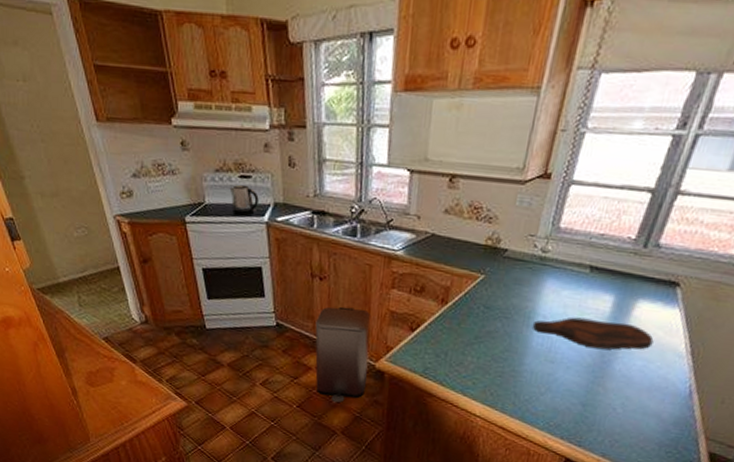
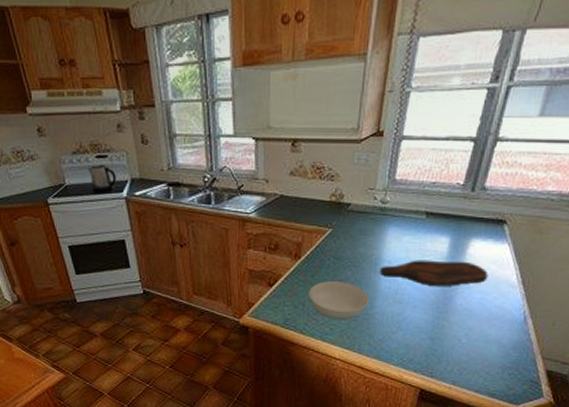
pedal bin: present [315,306,370,402] -> none [180,270,232,359]
bowl: none [452,331,519,375] -> present [309,281,370,320]

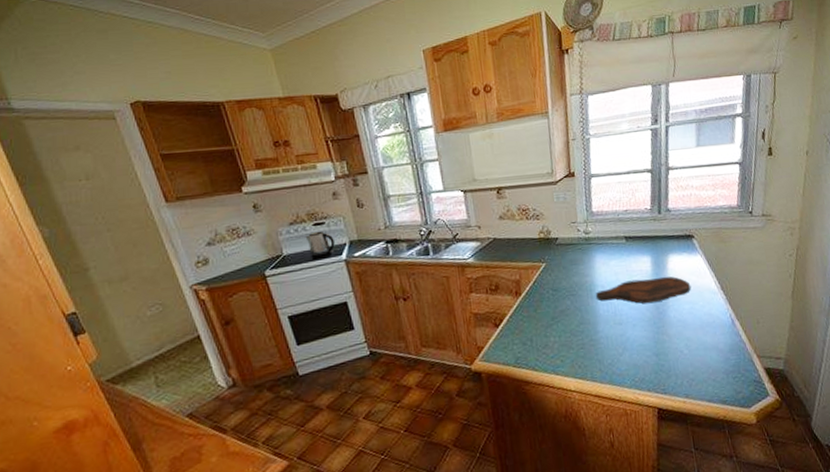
bowl: present [309,281,370,320] -> none [534,311,592,350]

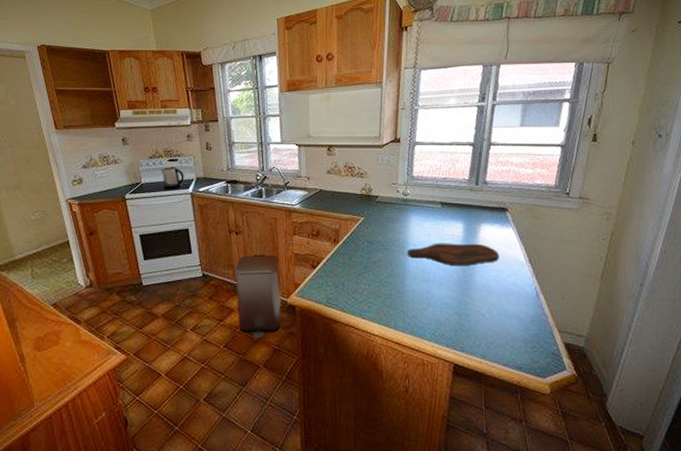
pedal bin: none [407,319,467,416] -> present [235,254,281,338]

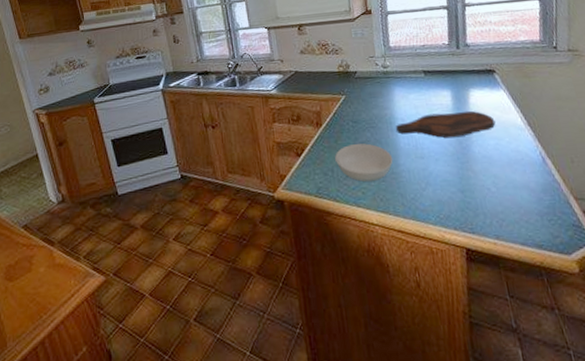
kettle: present [161,166,184,191] -> none [129,63,153,90]
pedal bin: present [235,254,281,338] -> none [215,146,270,241]
bowl: none [347,263,401,298] -> present [335,143,394,183]

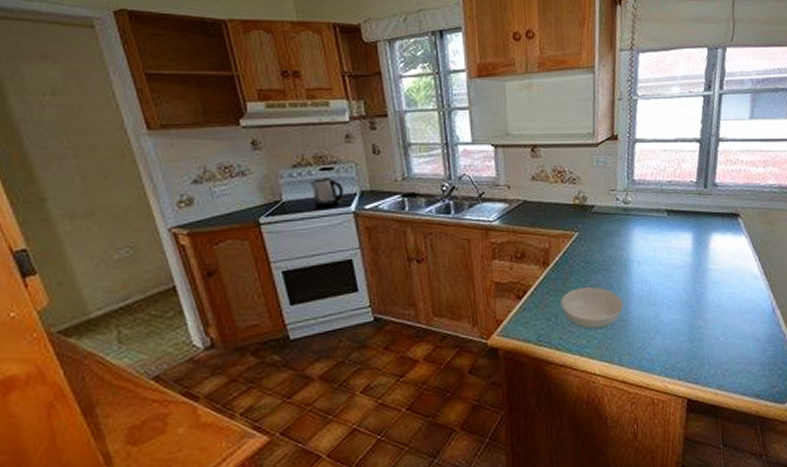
kettle: none [129,63,153,90] -> present [309,177,343,211]
cutting board: present [395,110,496,138] -> none [630,256,733,284]

